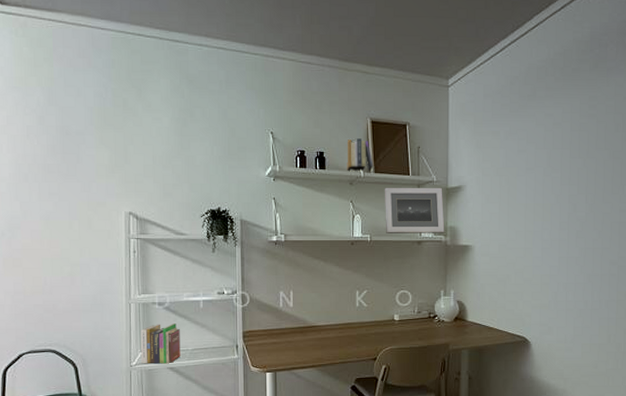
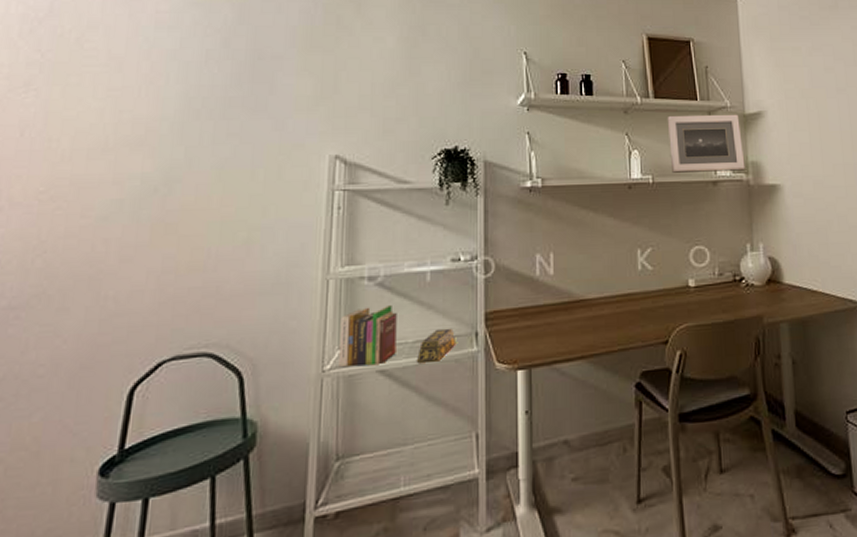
decorative box: none [195,341,223,364] -> present [417,328,457,363]
books: present [347,138,374,172] -> none [618,58,653,98]

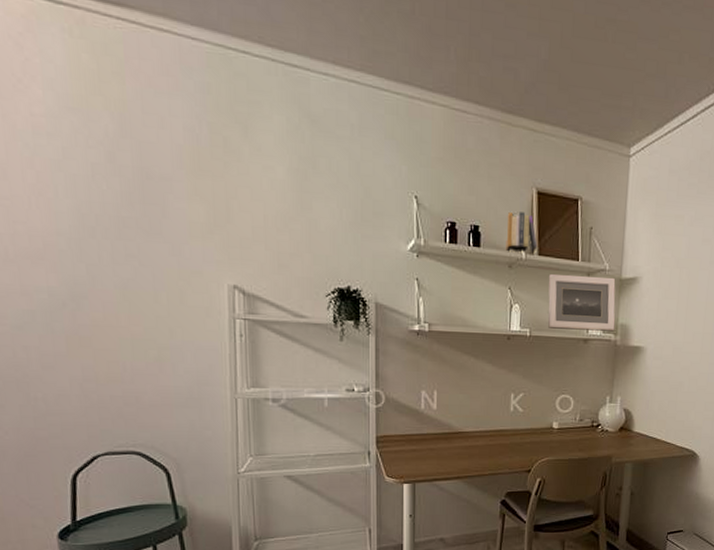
books: present [339,305,397,368] -> none [250,424,300,472]
decorative box: present [417,328,457,363] -> none [319,446,352,472]
books: none [618,58,653,98] -> present [506,212,538,254]

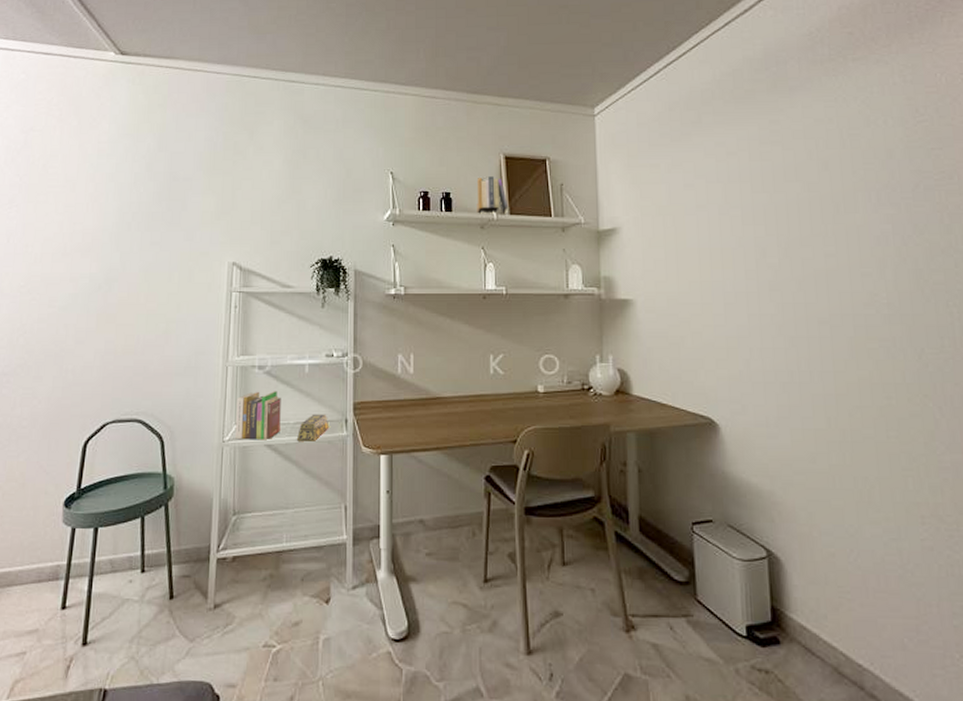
books: none [250,424,300,472] -> present [235,391,281,440]
decorative box: none [319,446,352,472] -> present [297,413,330,441]
picture frame: present [548,273,616,331] -> none [521,230,598,285]

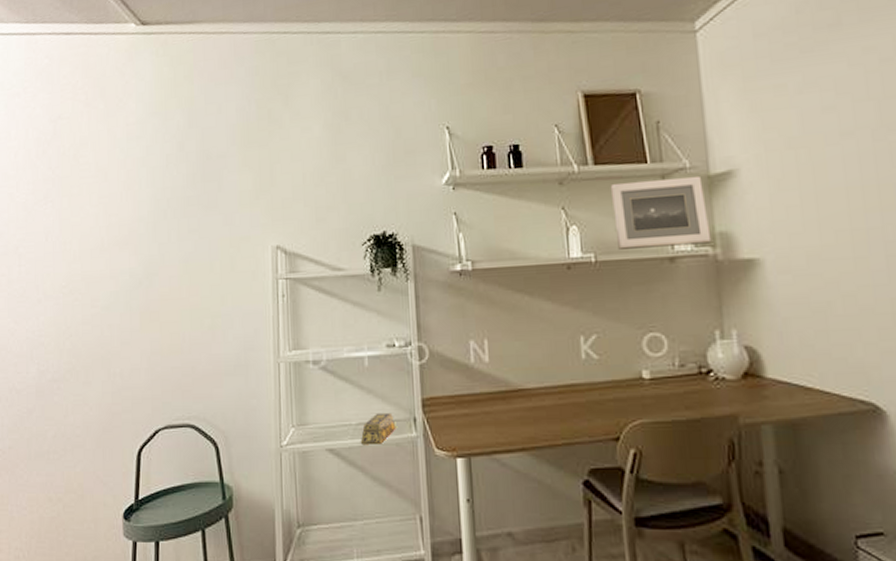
books: present [235,391,281,440] -> none [292,389,342,444]
books: present [476,176,509,214] -> none [550,120,592,168]
picture frame: none [521,230,598,285] -> present [610,175,712,250]

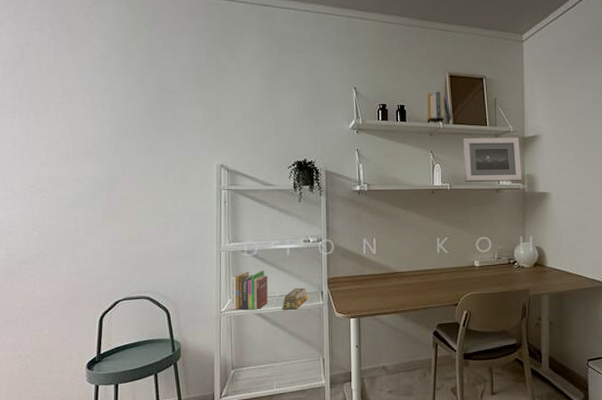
books: none [292,389,342,444] -> present [230,271,268,311]
books: none [550,120,592,168] -> present [426,92,452,123]

